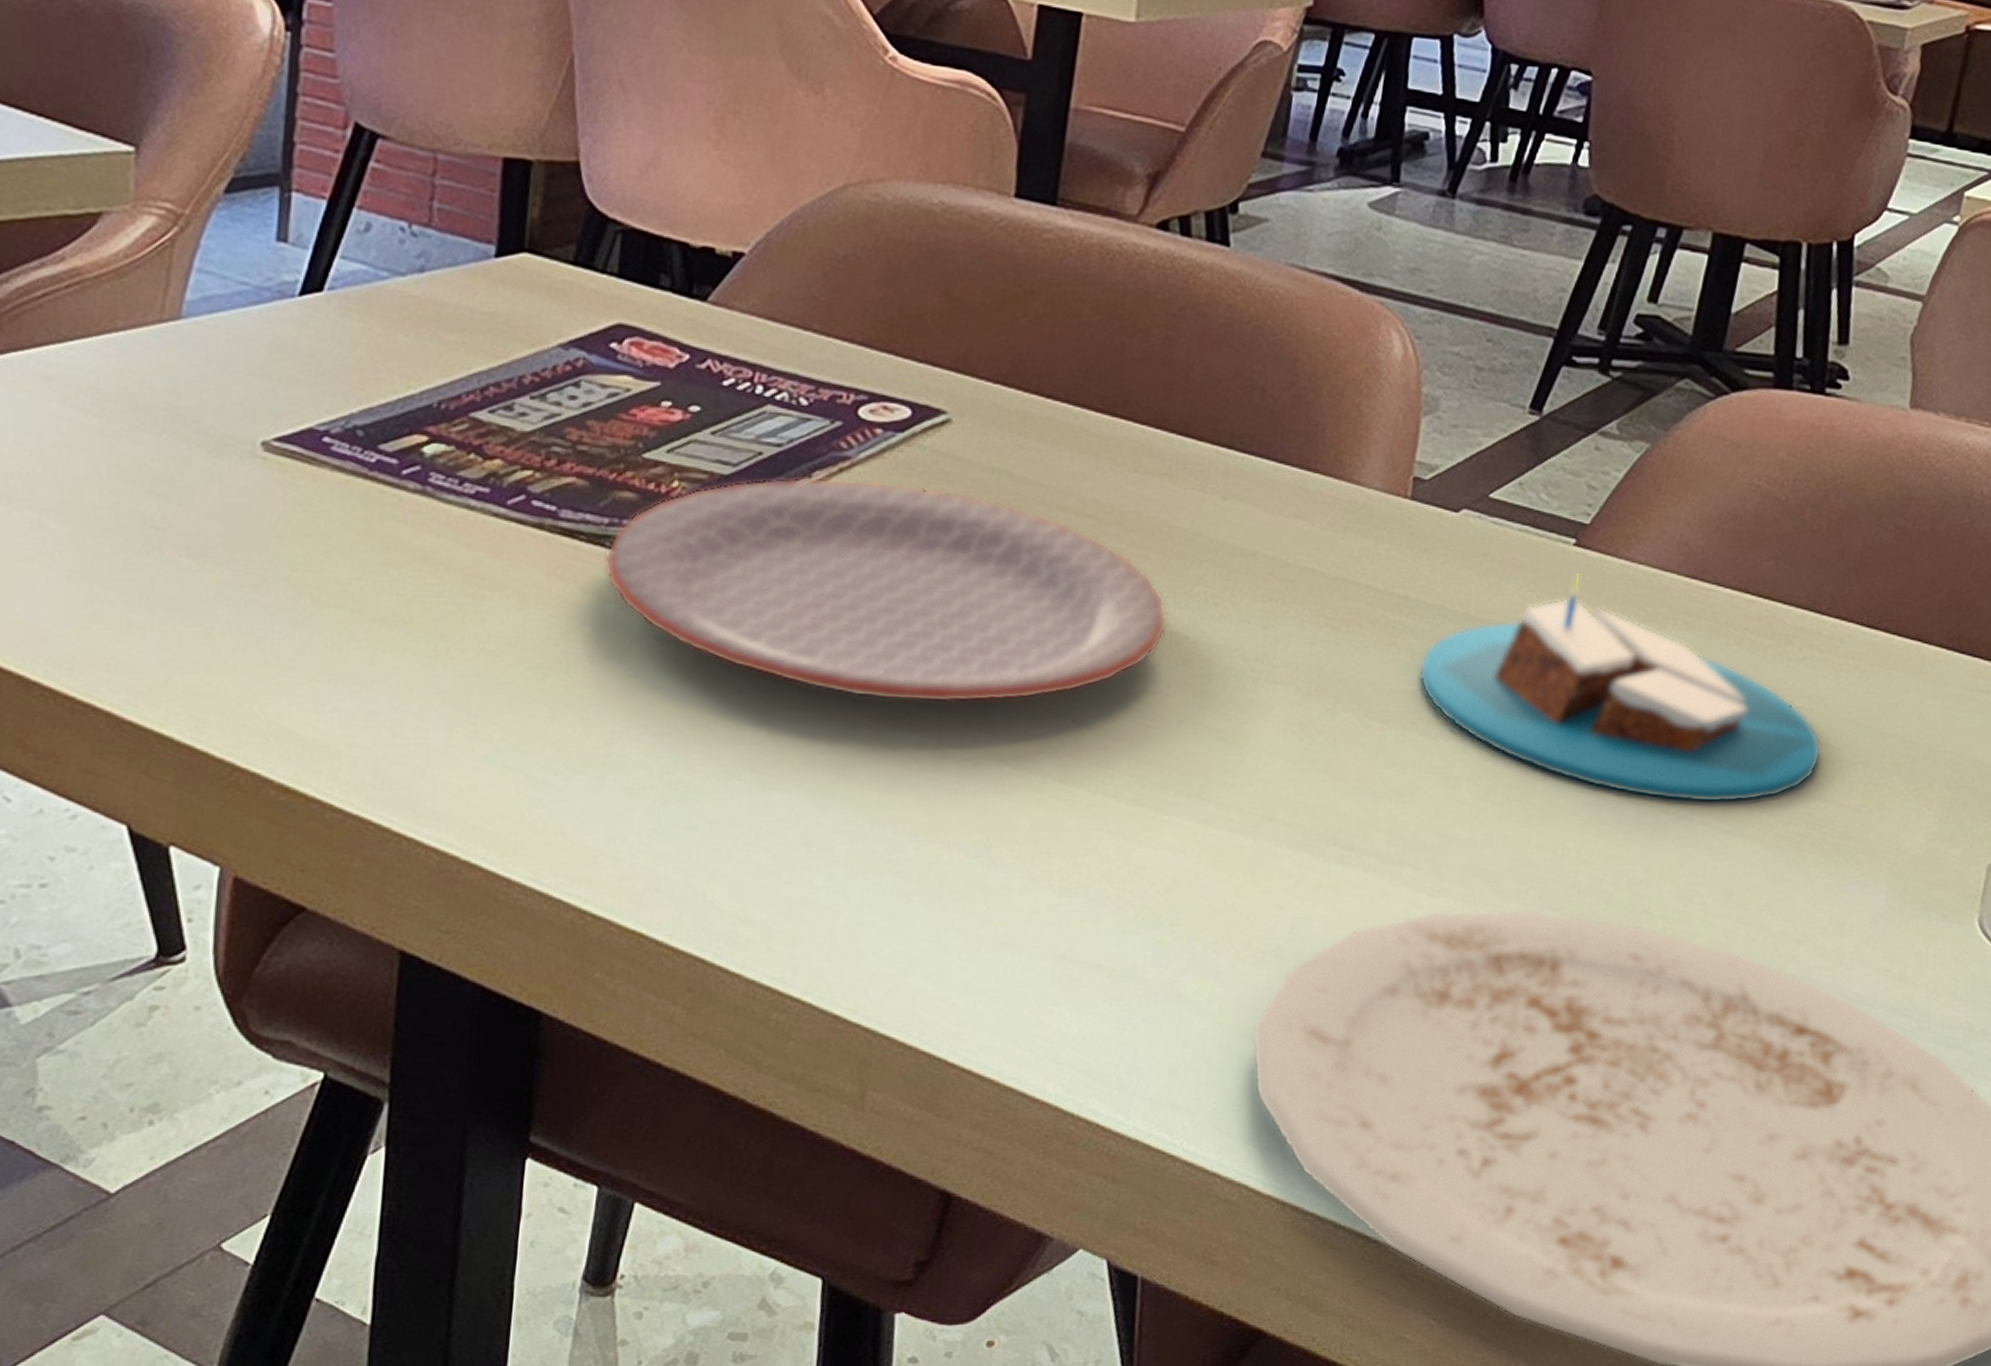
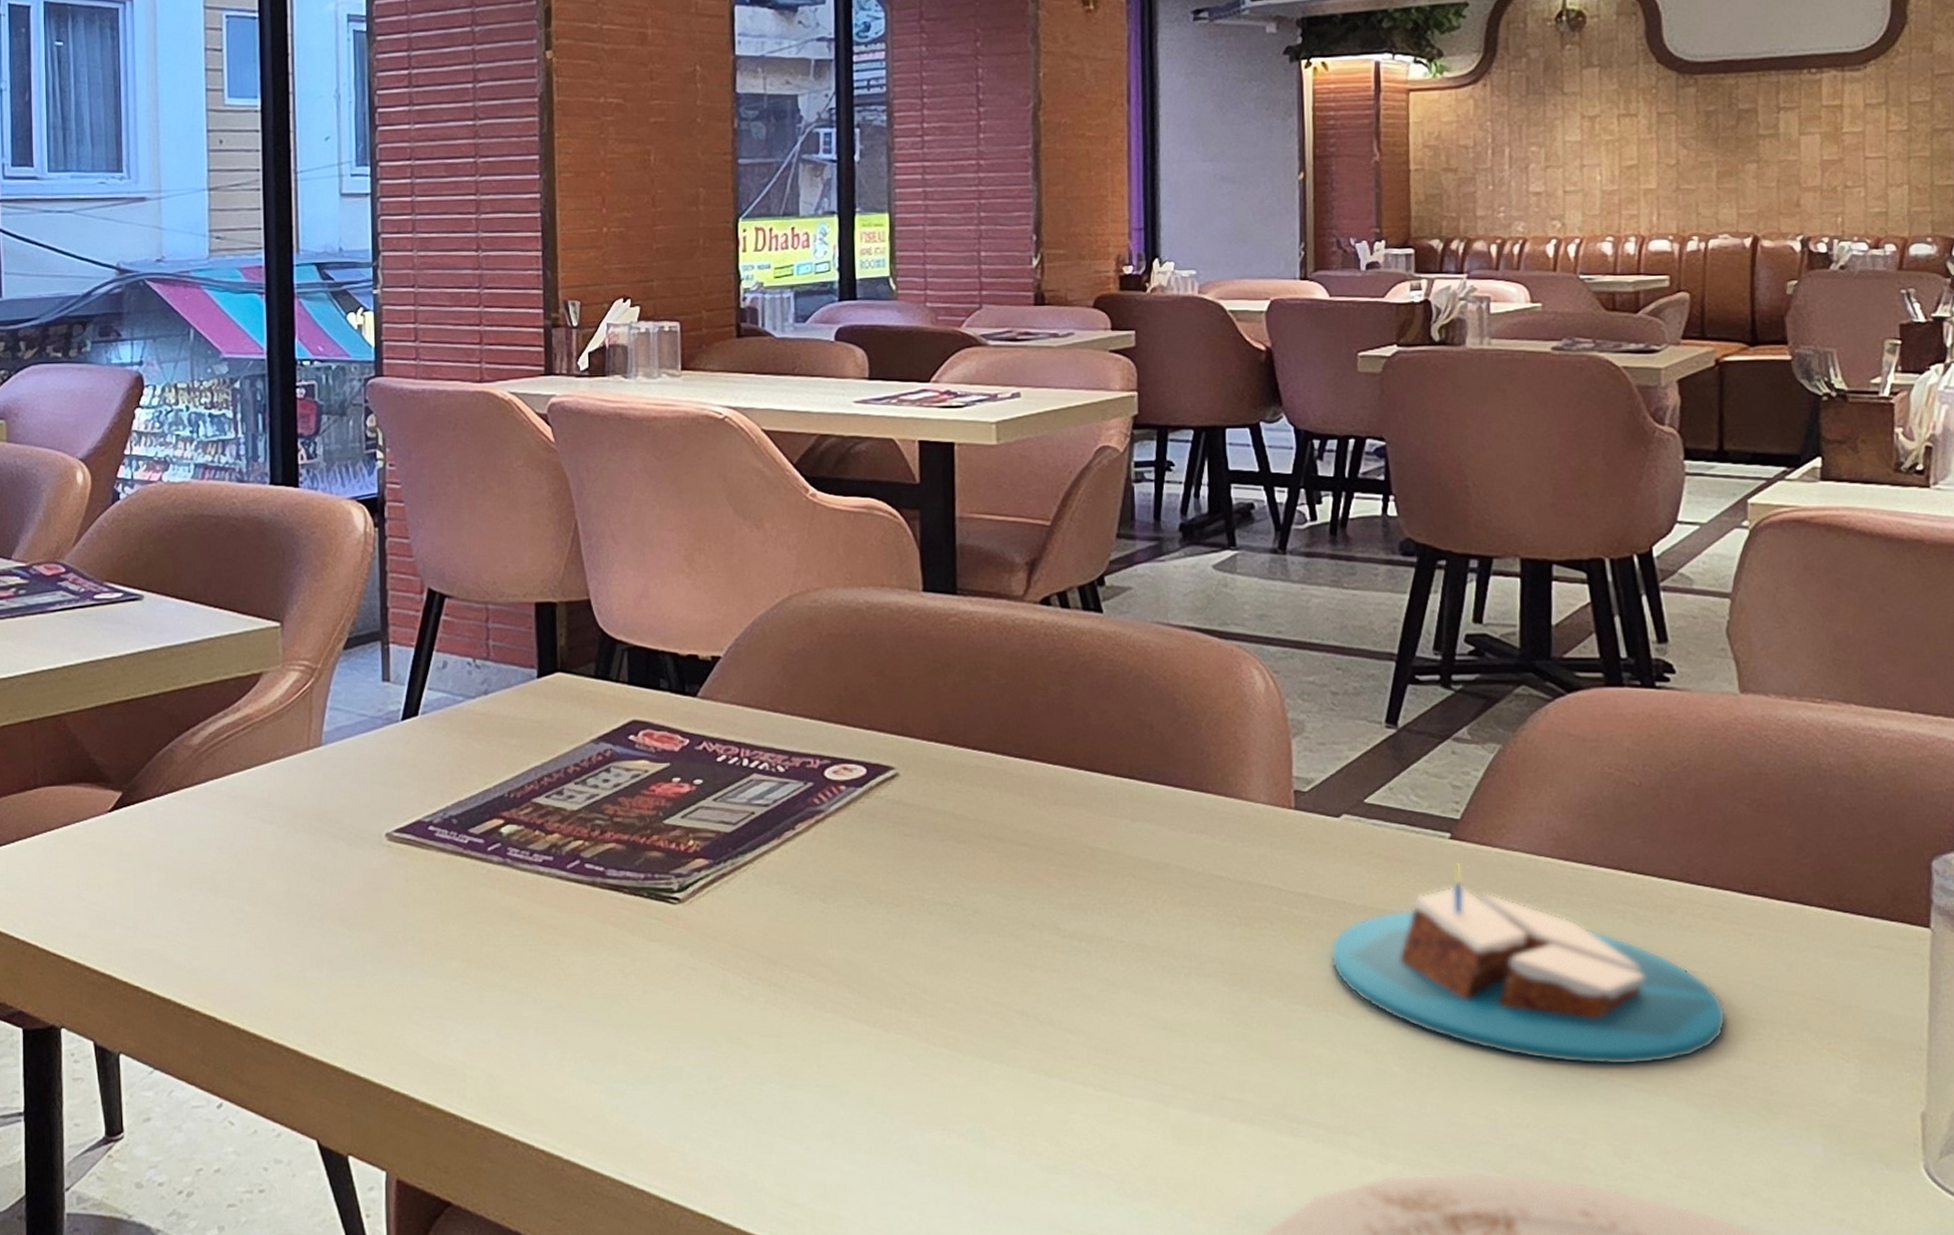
plate: present [604,477,1168,703] -> none [645,828,1103,1010]

